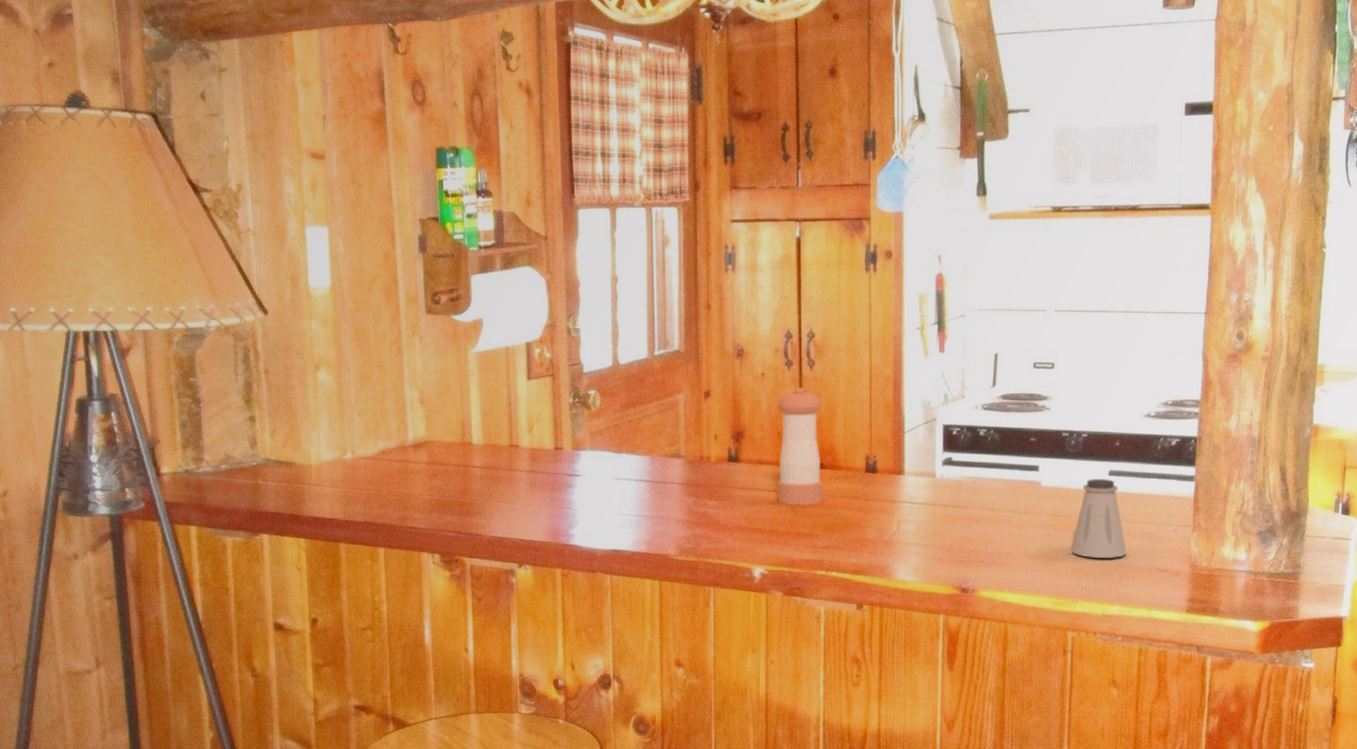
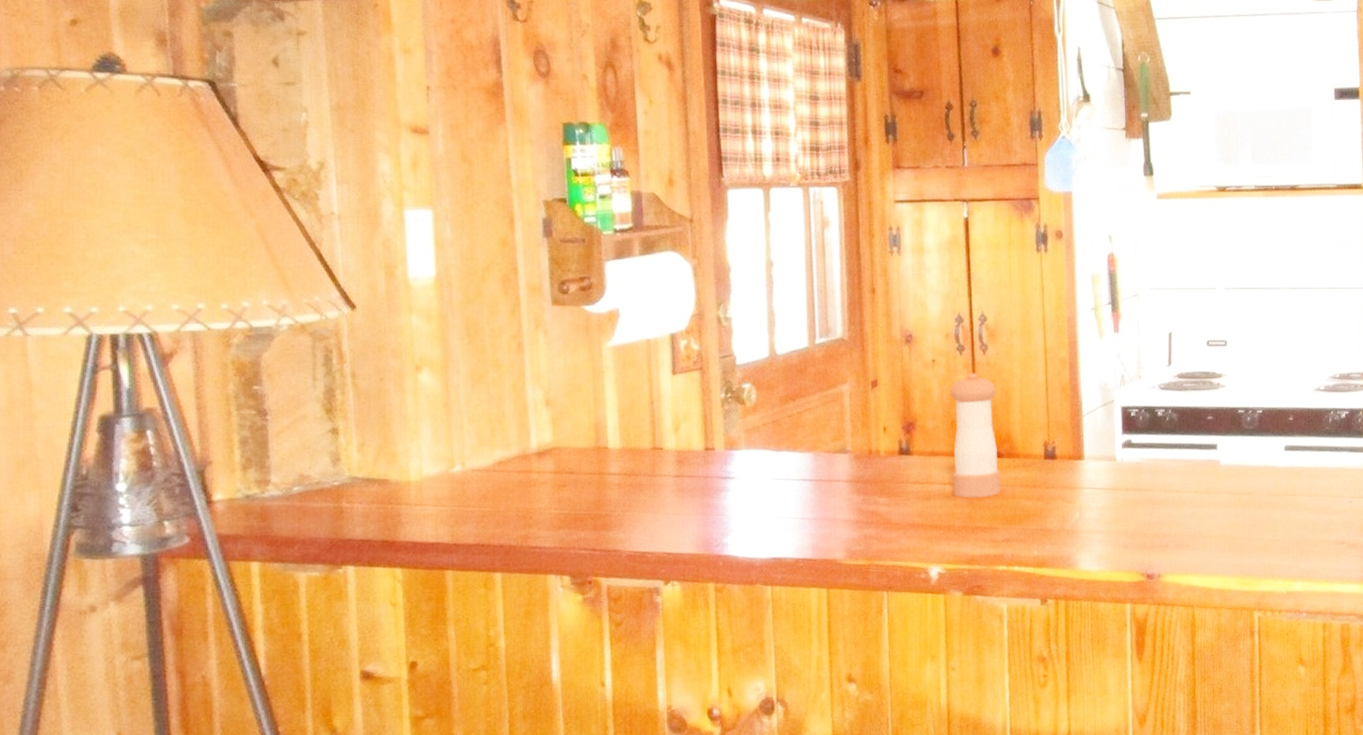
saltshaker: present [1071,479,1127,558] -> none [1252,454,1306,535]

